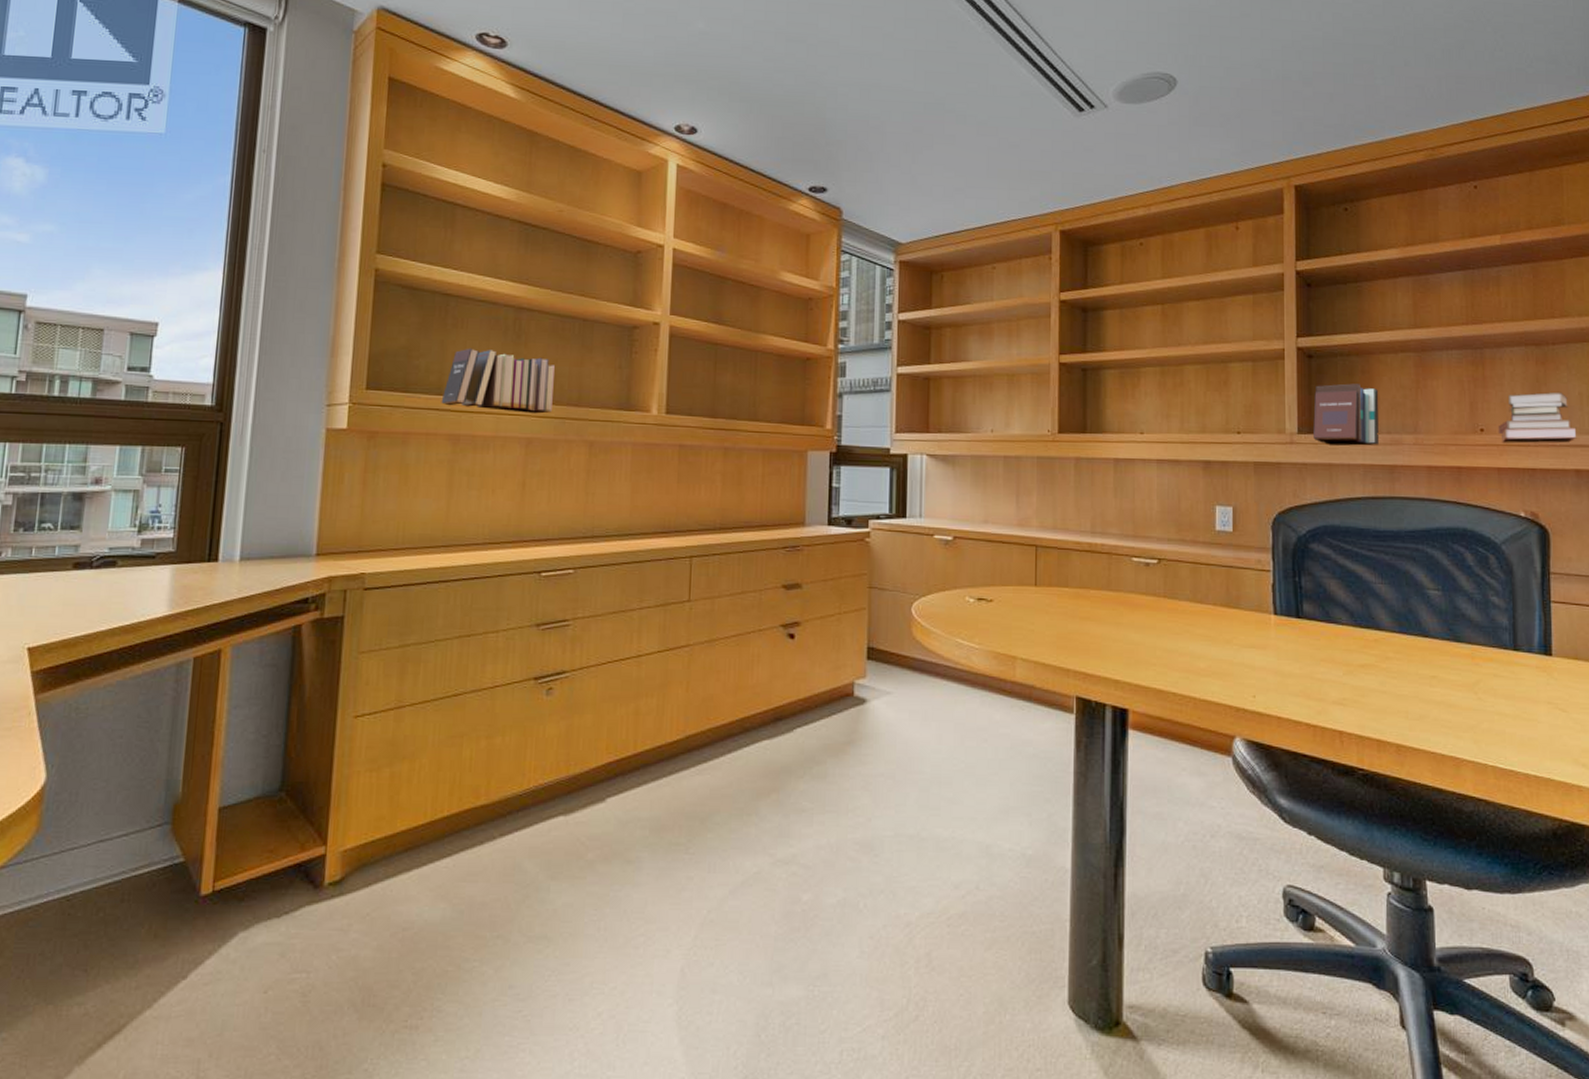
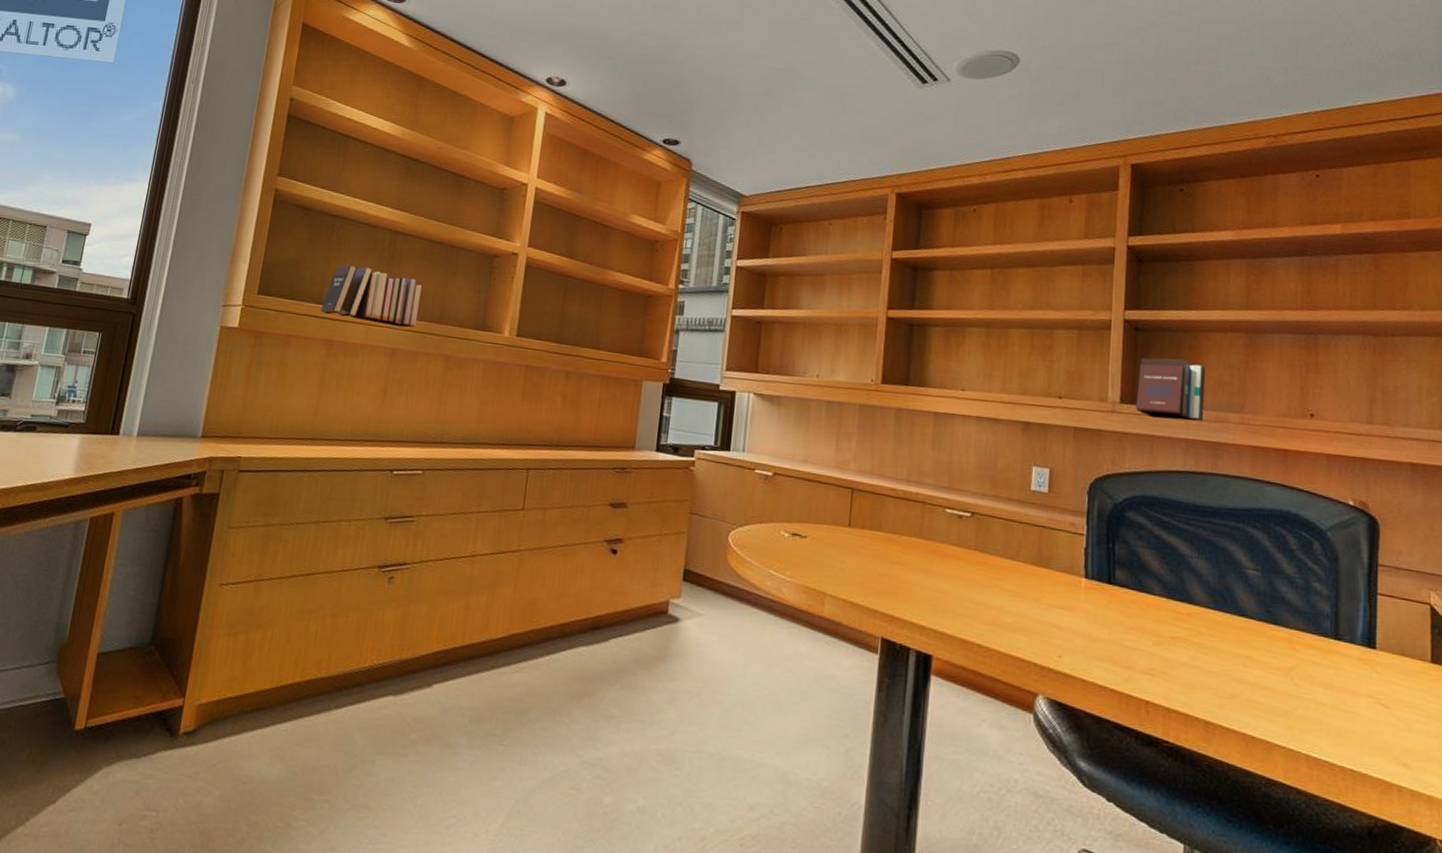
books: present [1498,392,1577,444] -> none [1329,382,1414,436]

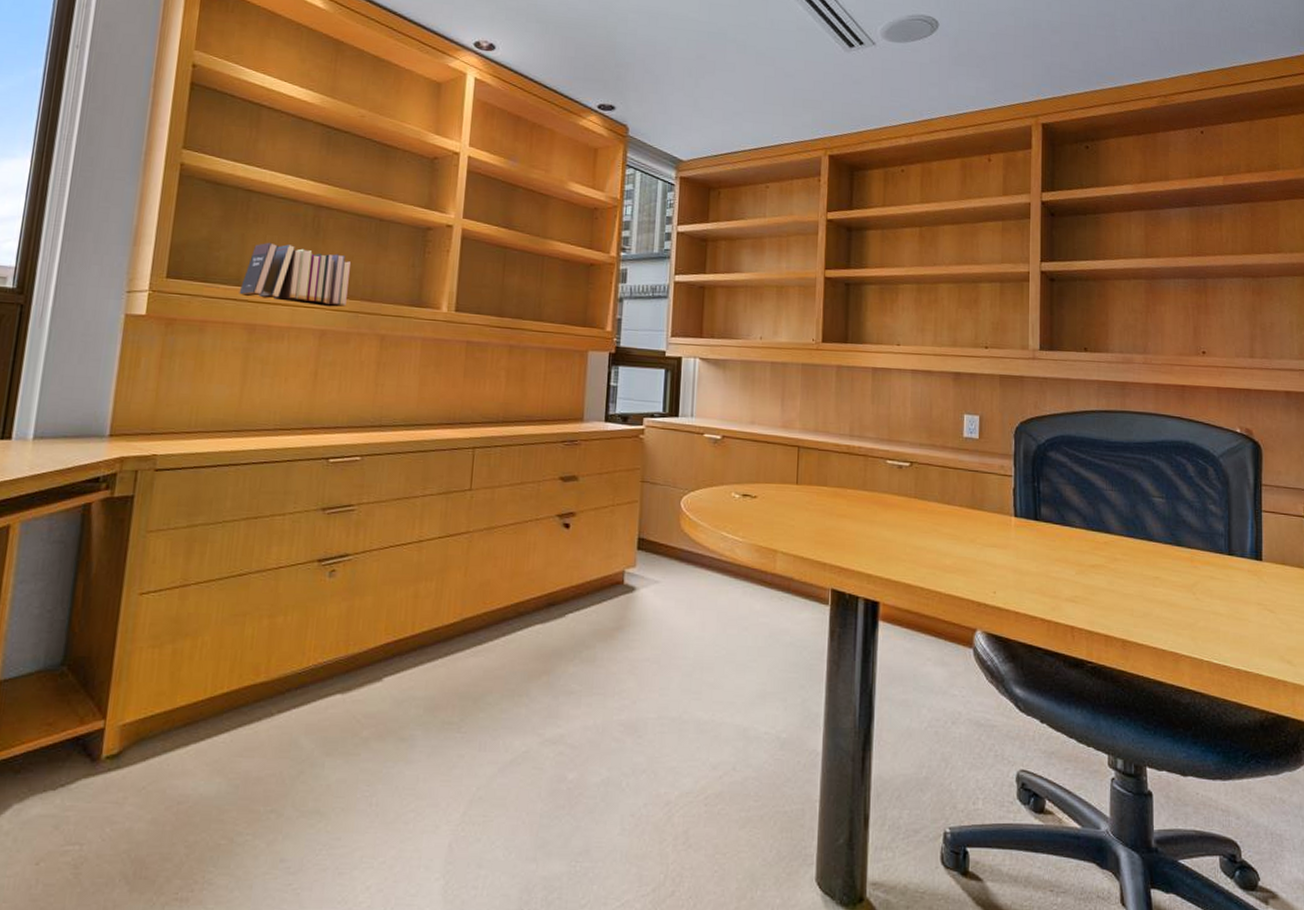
books: present [1136,358,1206,421] -> none [1054,306,1113,364]

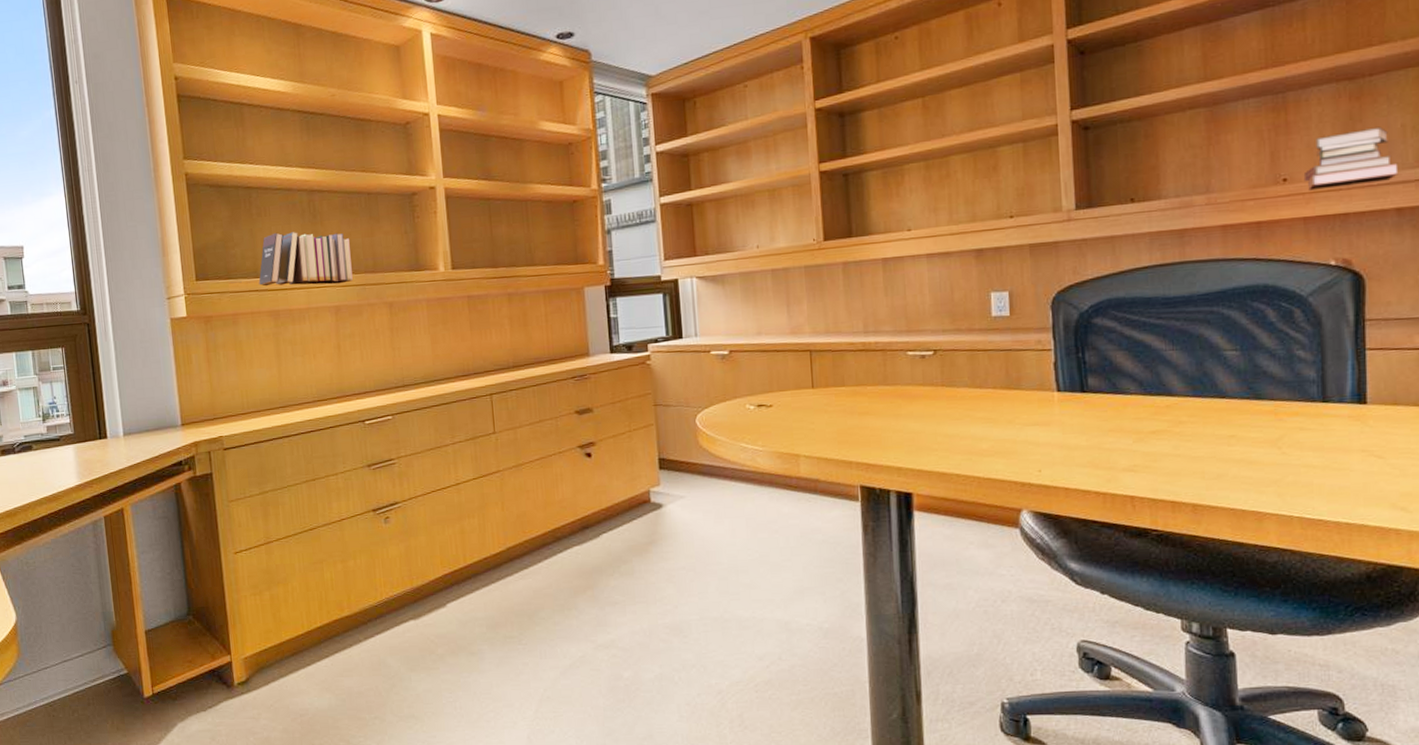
books: none [1218,320,1287,367] -> present [1303,126,1399,191]

